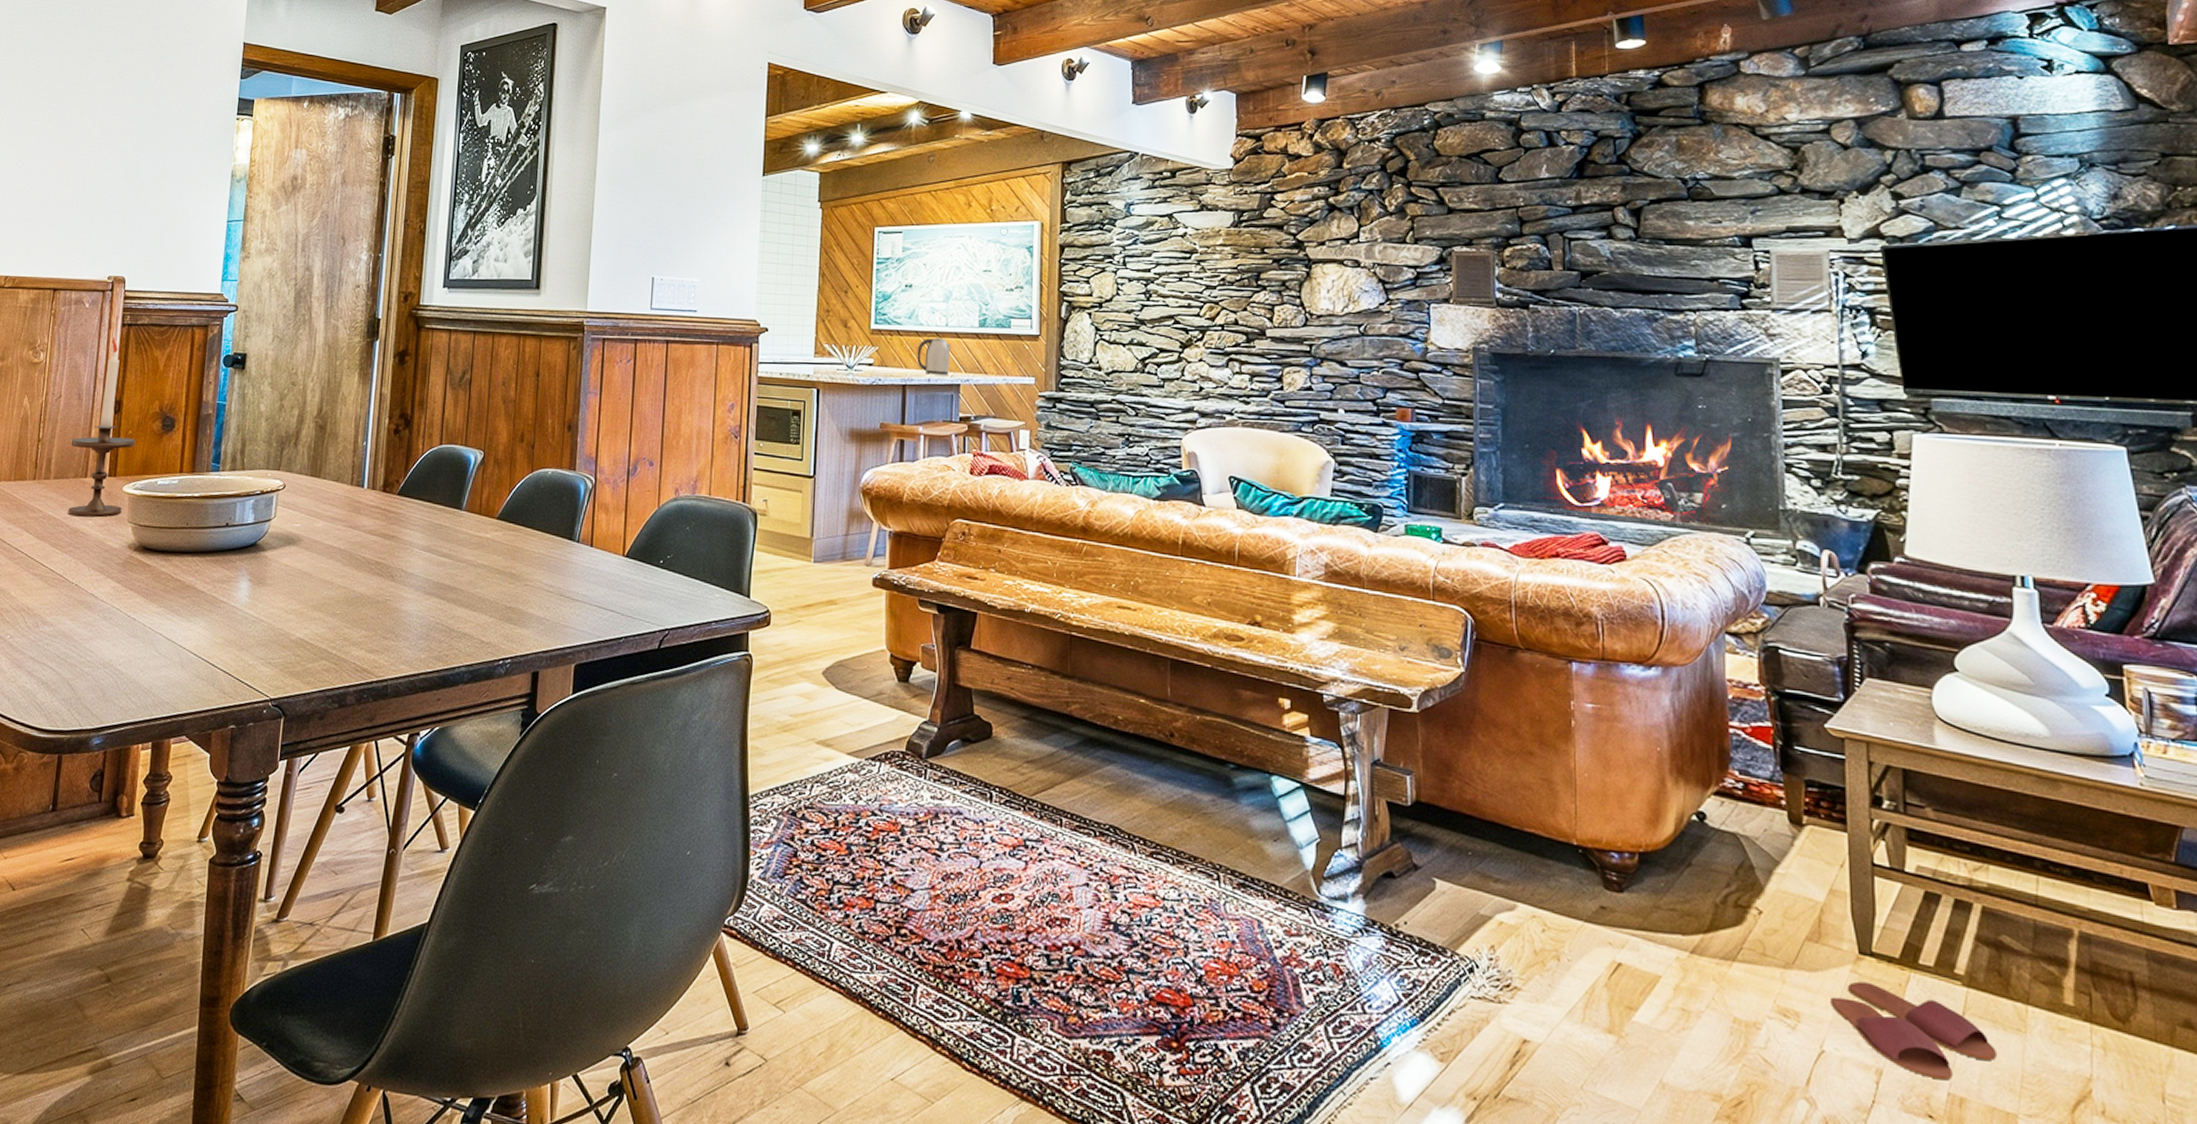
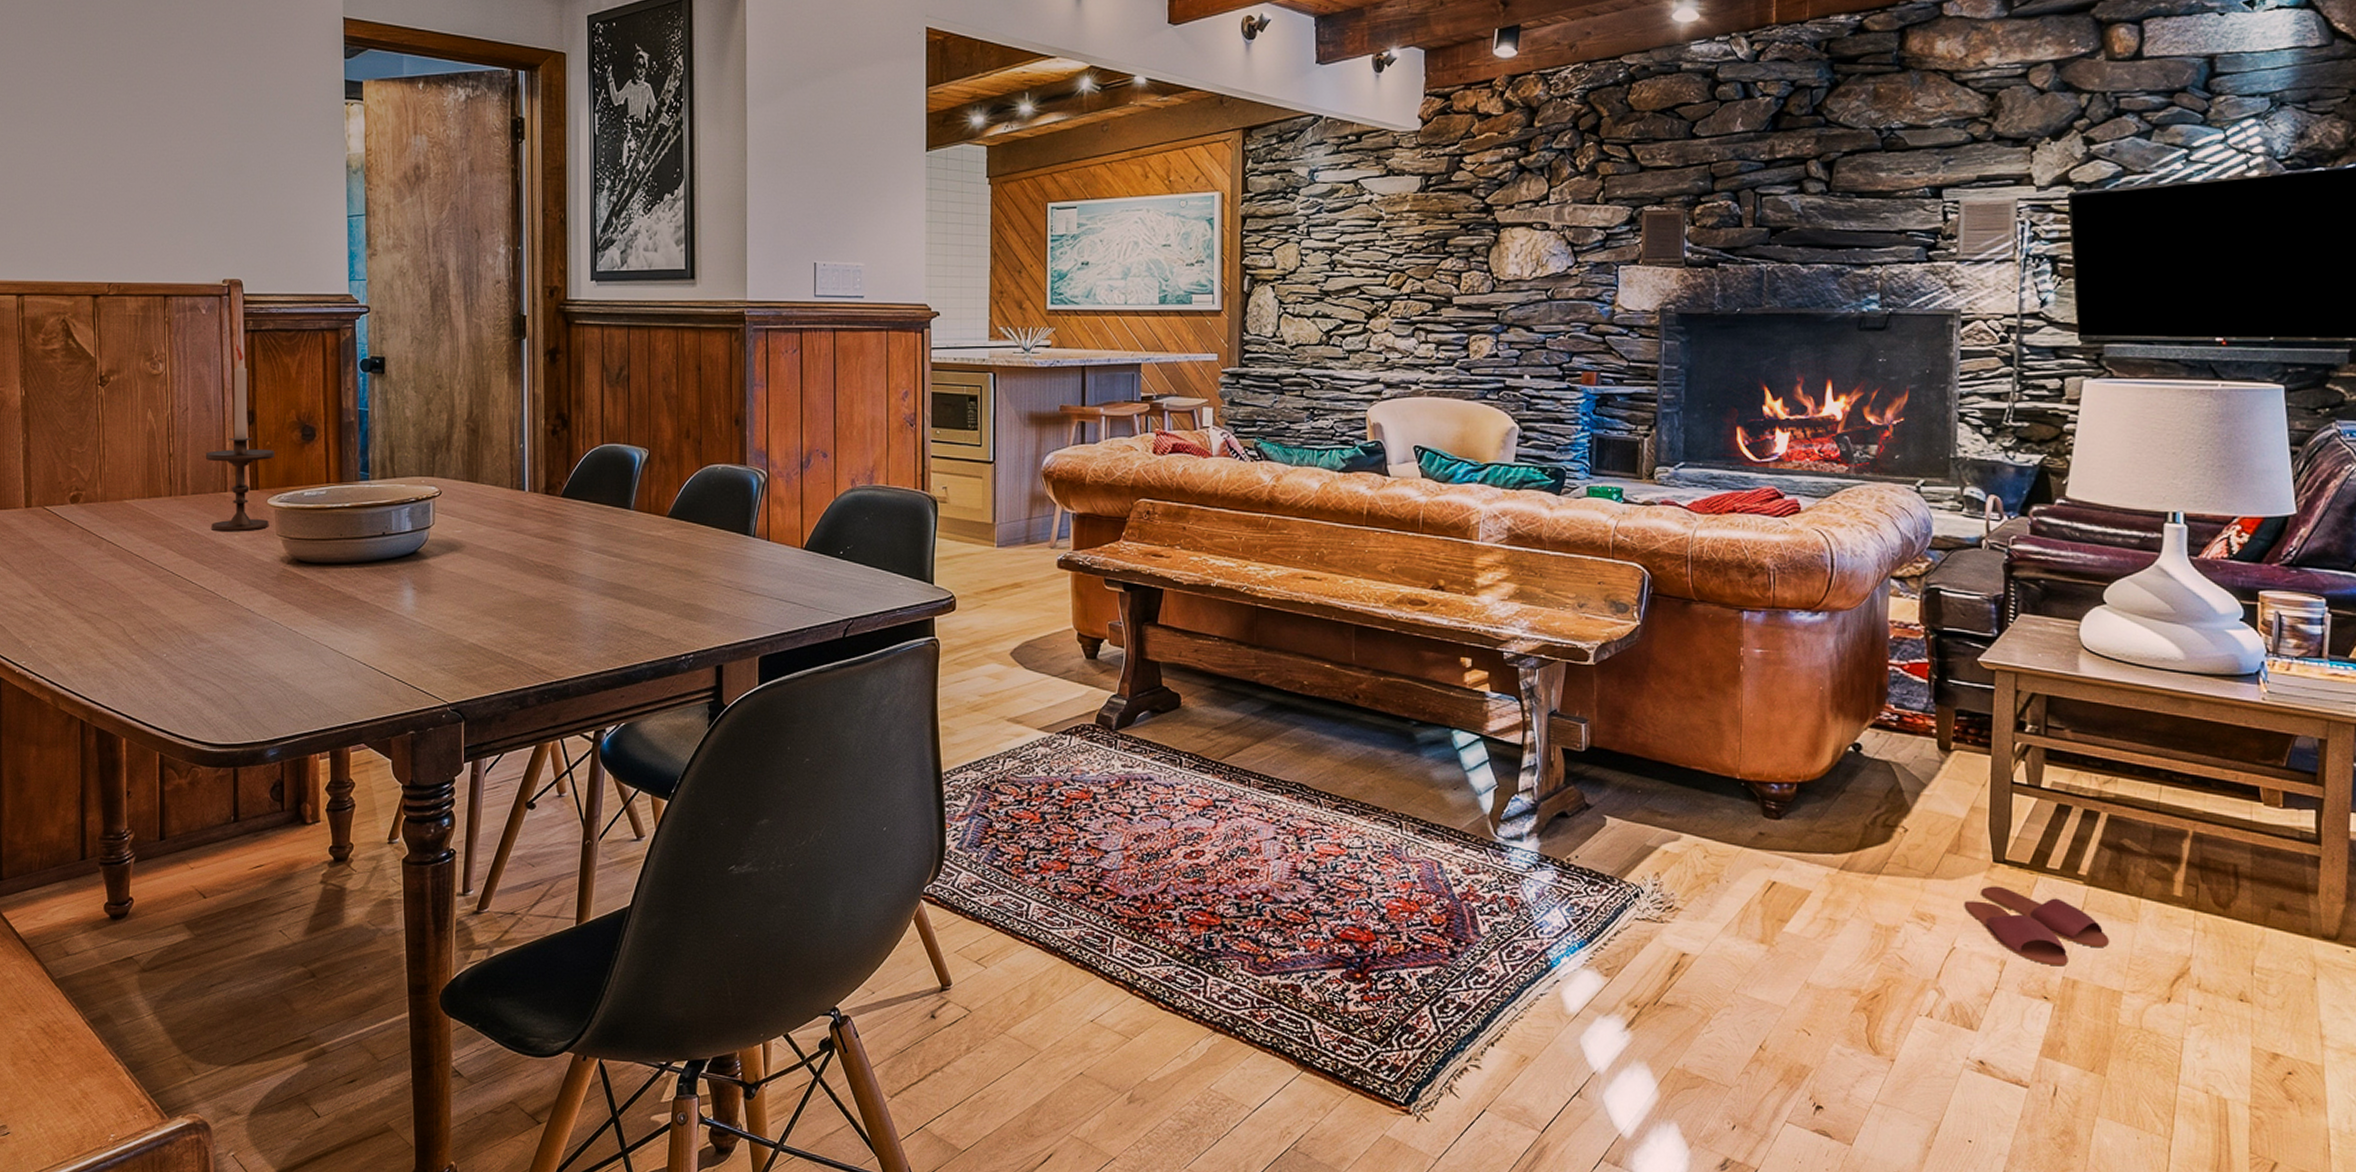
kettle: present [917,338,951,375] -> none [1096,316,1130,354]

